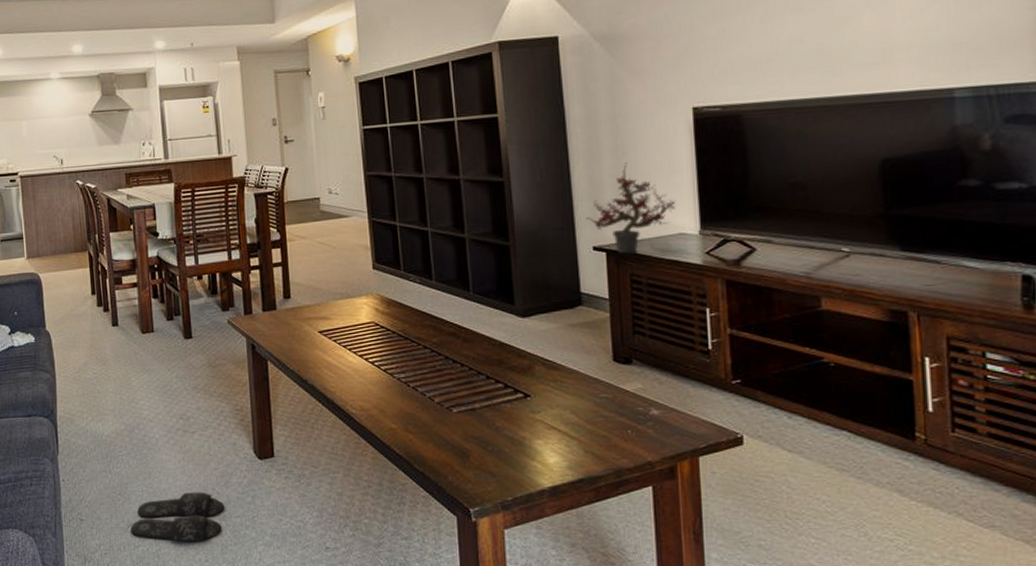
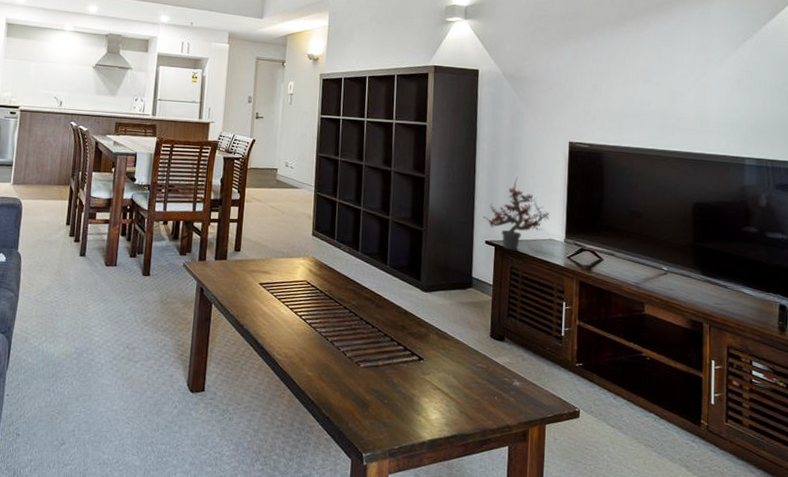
slippers: present [130,492,224,542] -> none [62,417,153,465]

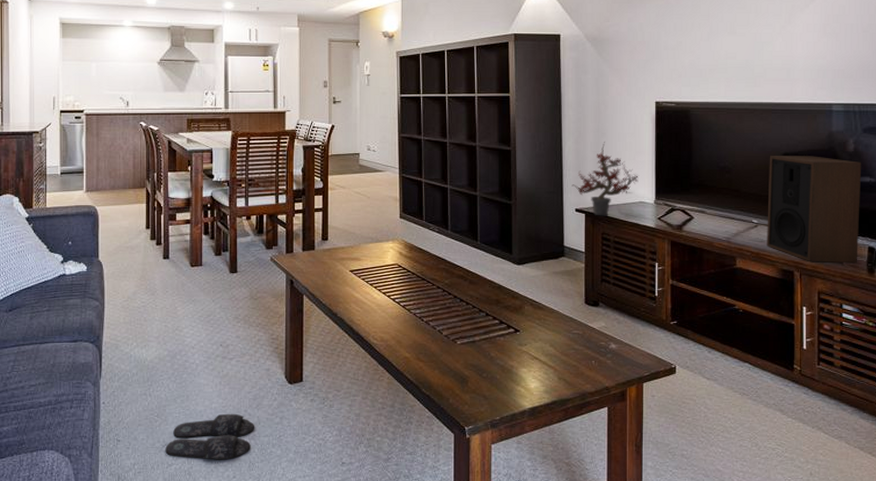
slippers: none [62,417,153,465] -> present [165,413,254,460]
speaker: none [676,204,774,320] -> present [767,156,862,264]

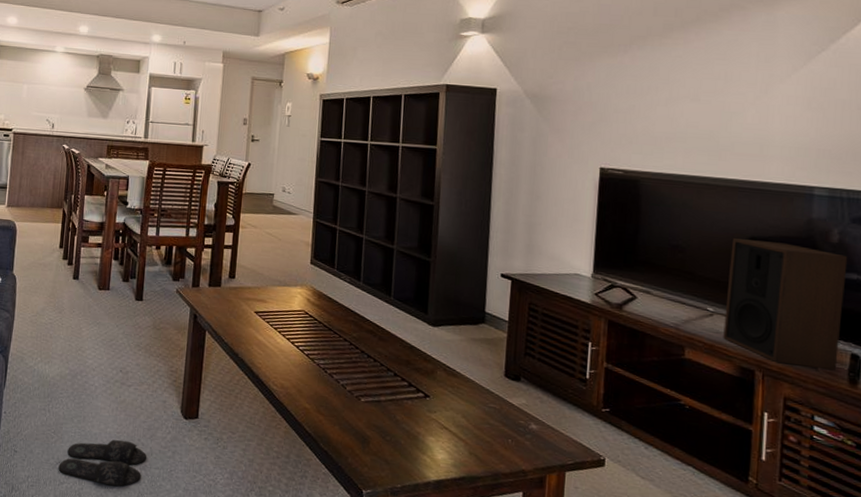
potted plant: present [572,142,639,216] -> none [498,206,575,286]

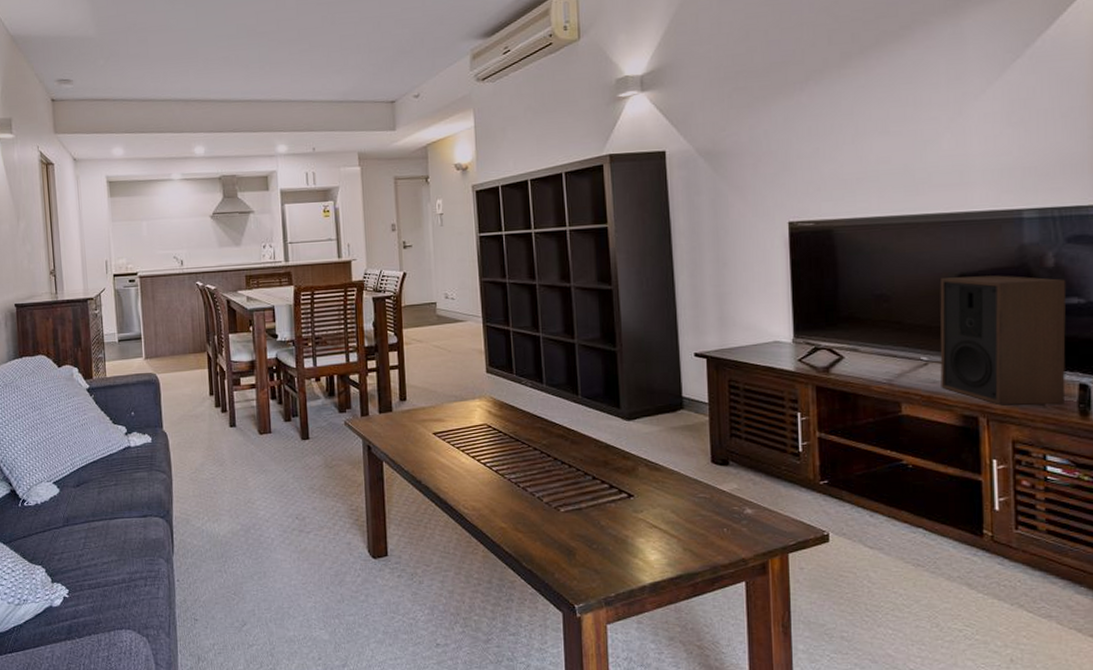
slippers: present [58,440,146,487] -> none [245,591,338,641]

